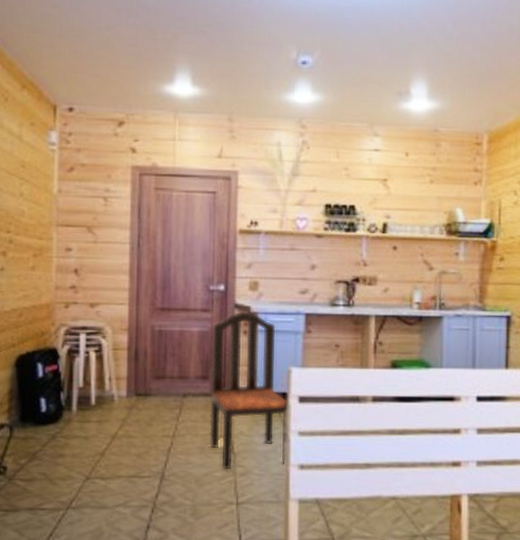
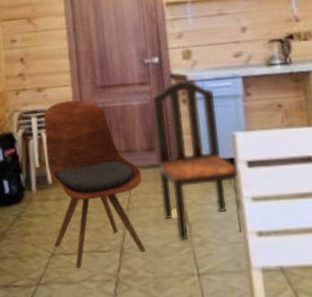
dining chair: none [91,320,192,493] -> present [43,100,146,268]

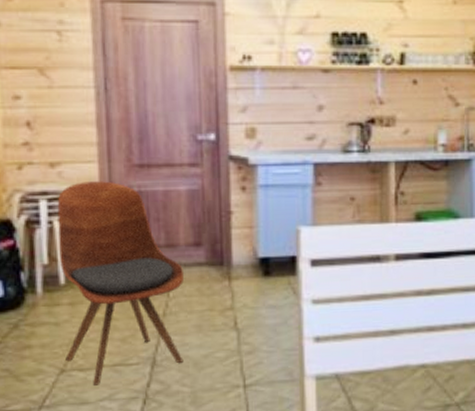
dining chair: present [152,81,242,241] -> none [204,165,299,349]

